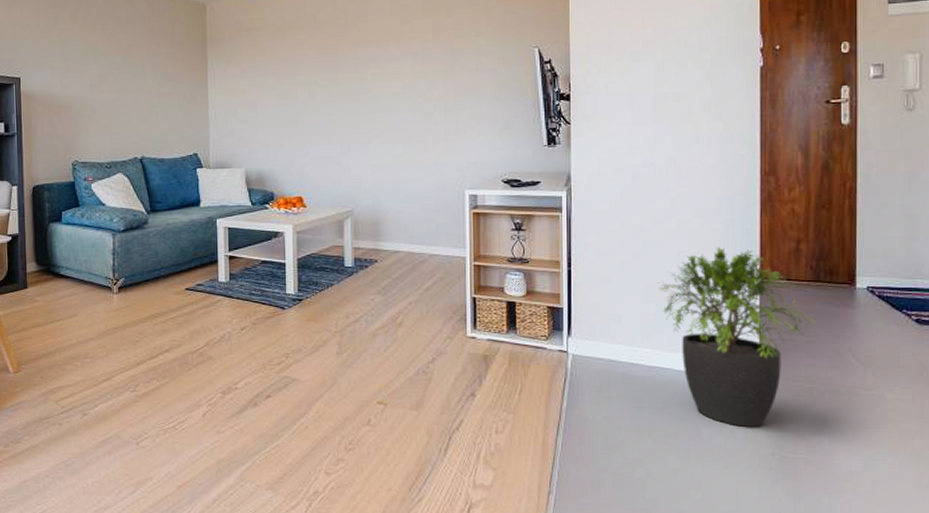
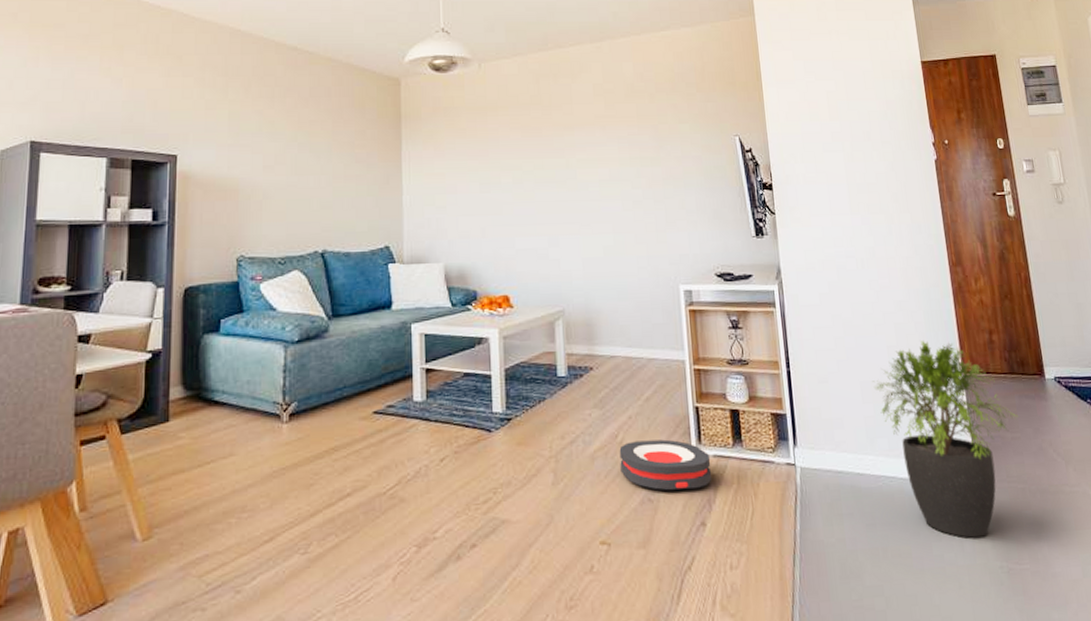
robot vacuum: none [398,323,484,366] -> present [619,439,712,490]

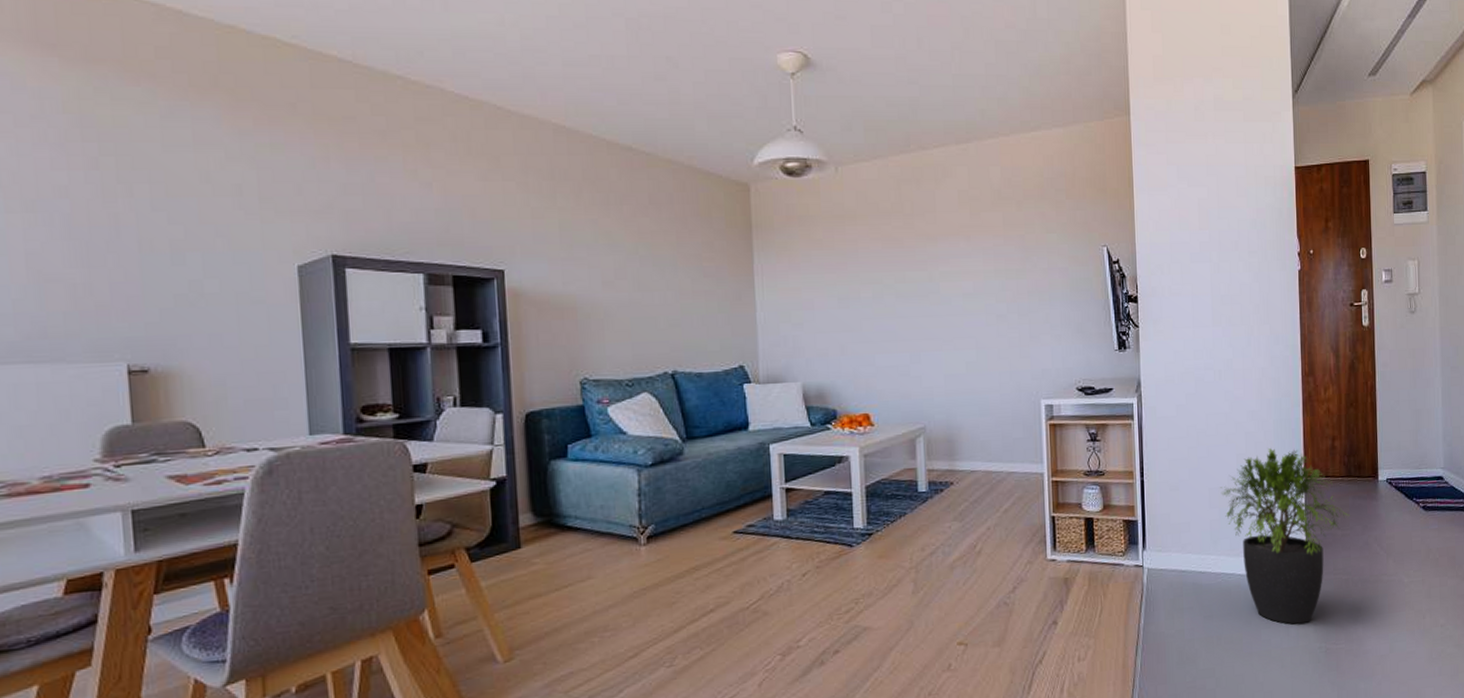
robot vacuum: present [619,439,712,490] -> none [977,547,1065,594]

